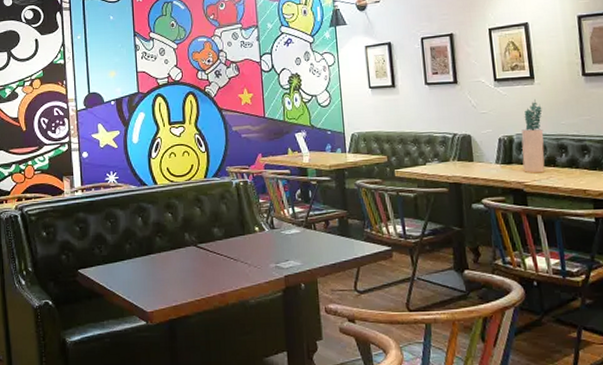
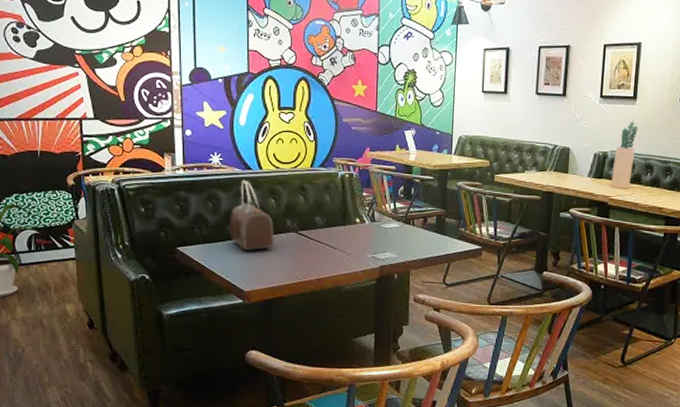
handbag: none [127,196,174,268] -> present [228,179,275,250]

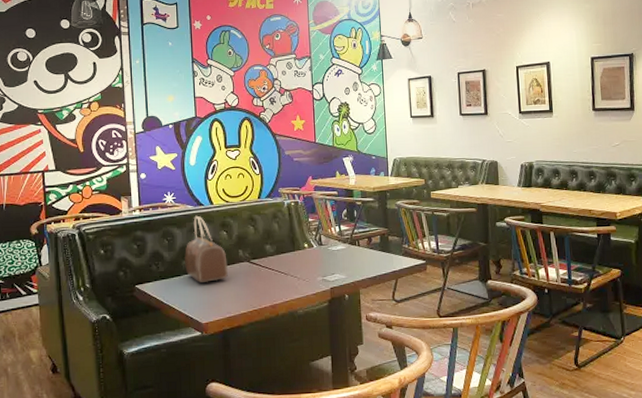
vase: present [611,119,638,189] -> none [540,130,559,196]

